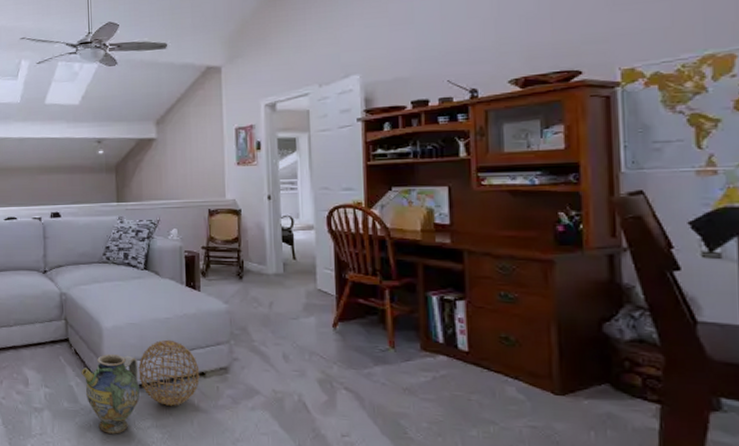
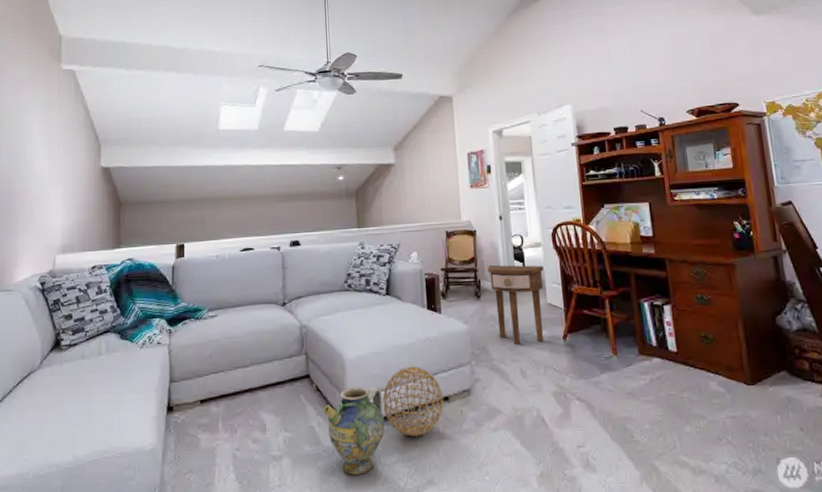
side table: none [251,247,315,328] -> present [487,265,544,345]

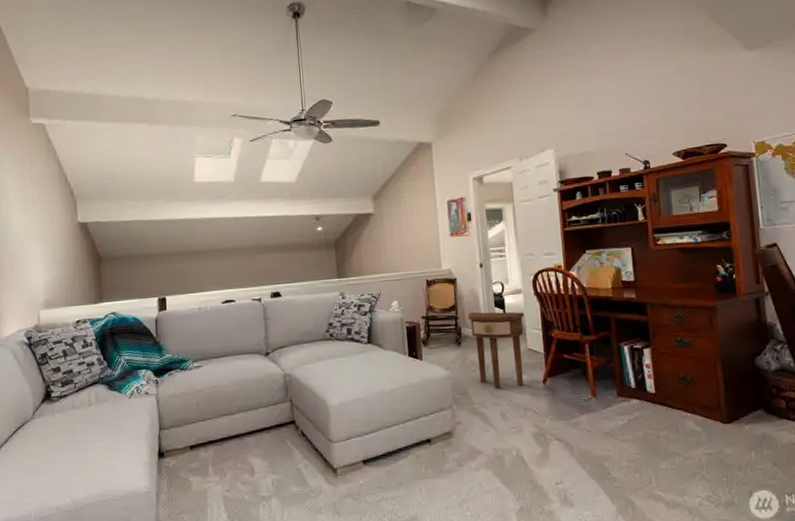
ceramic jug: present [323,386,386,475] -> none [309,431,370,513]
lantern: present [383,366,444,437] -> none [366,410,426,477]

